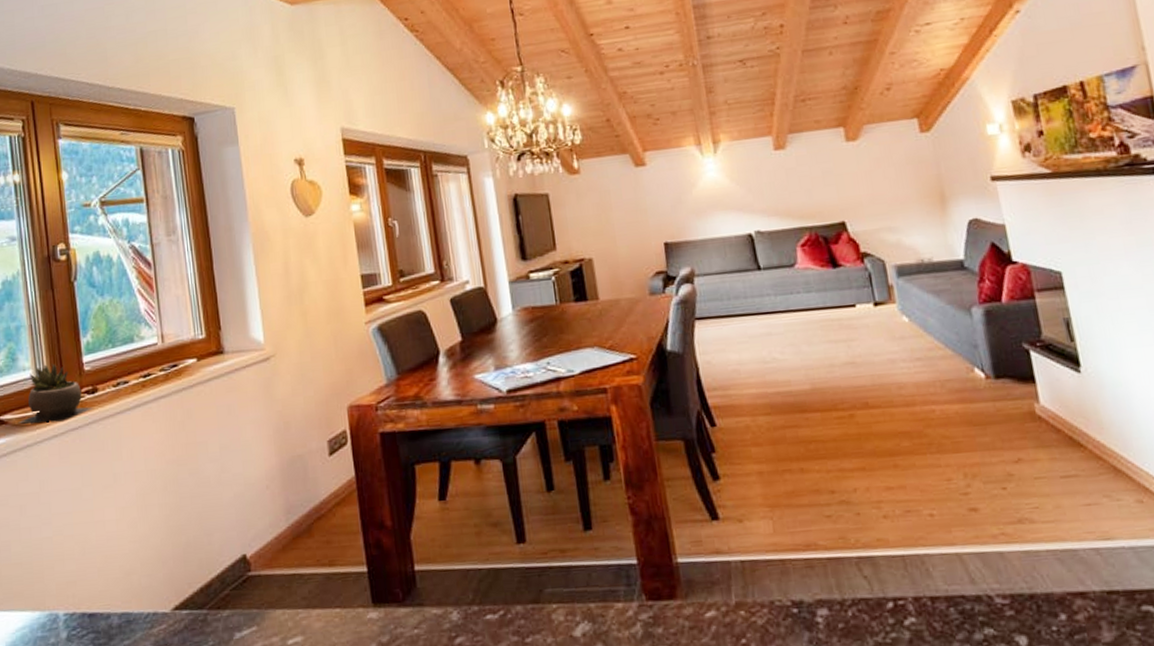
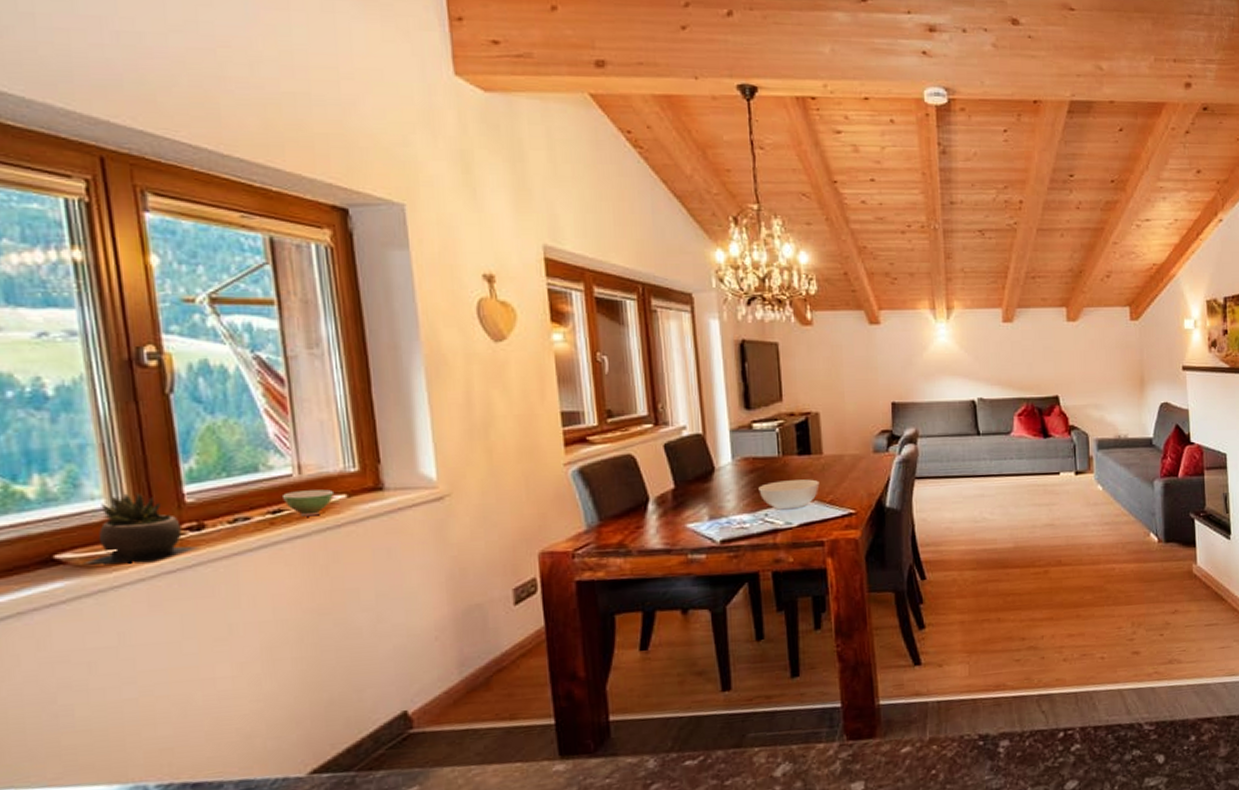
bowl: none [151,355,188,379] -> present [283,489,335,517]
bowl: none [539,325,598,359] -> present [758,479,820,511]

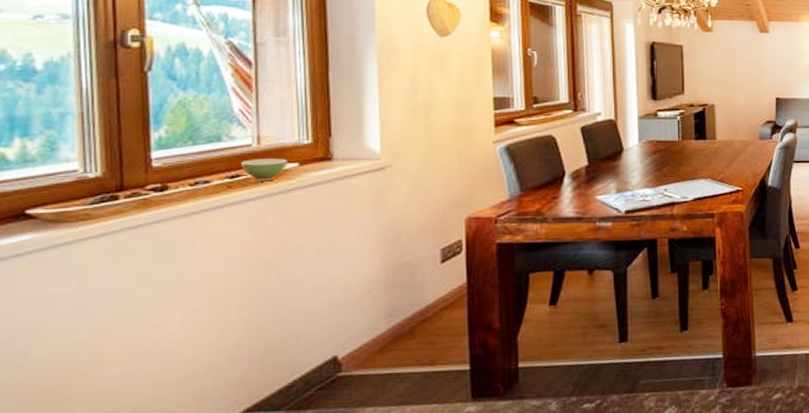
succulent plant: present [83,492,198,565] -> none [52,157,160,221]
bowl: present [758,479,820,511] -> none [660,160,712,187]

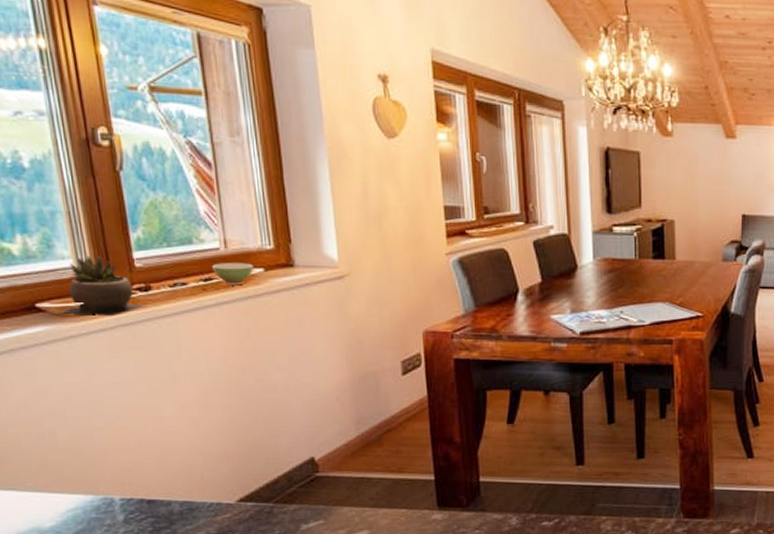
succulent plant: none [52,157,160,221] -> present [58,255,147,317]

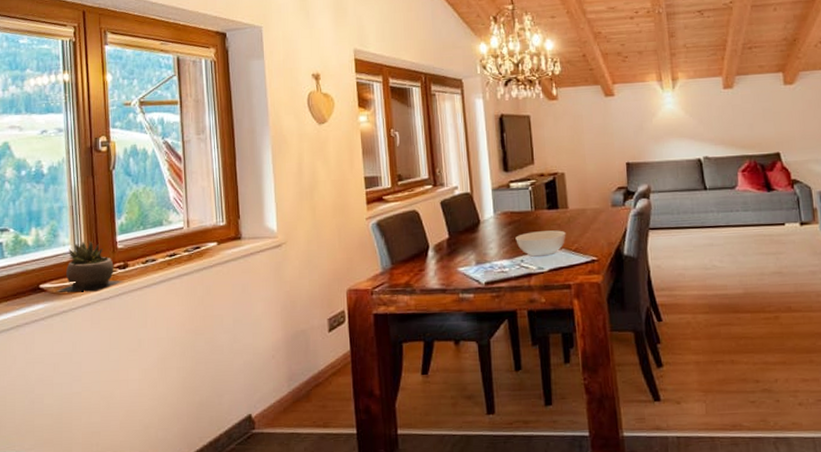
bowl: present [212,263,254,286] -> none [177,239,210,259]
bowl: none [616,282,671,310] -> present [515,230,566,258]

